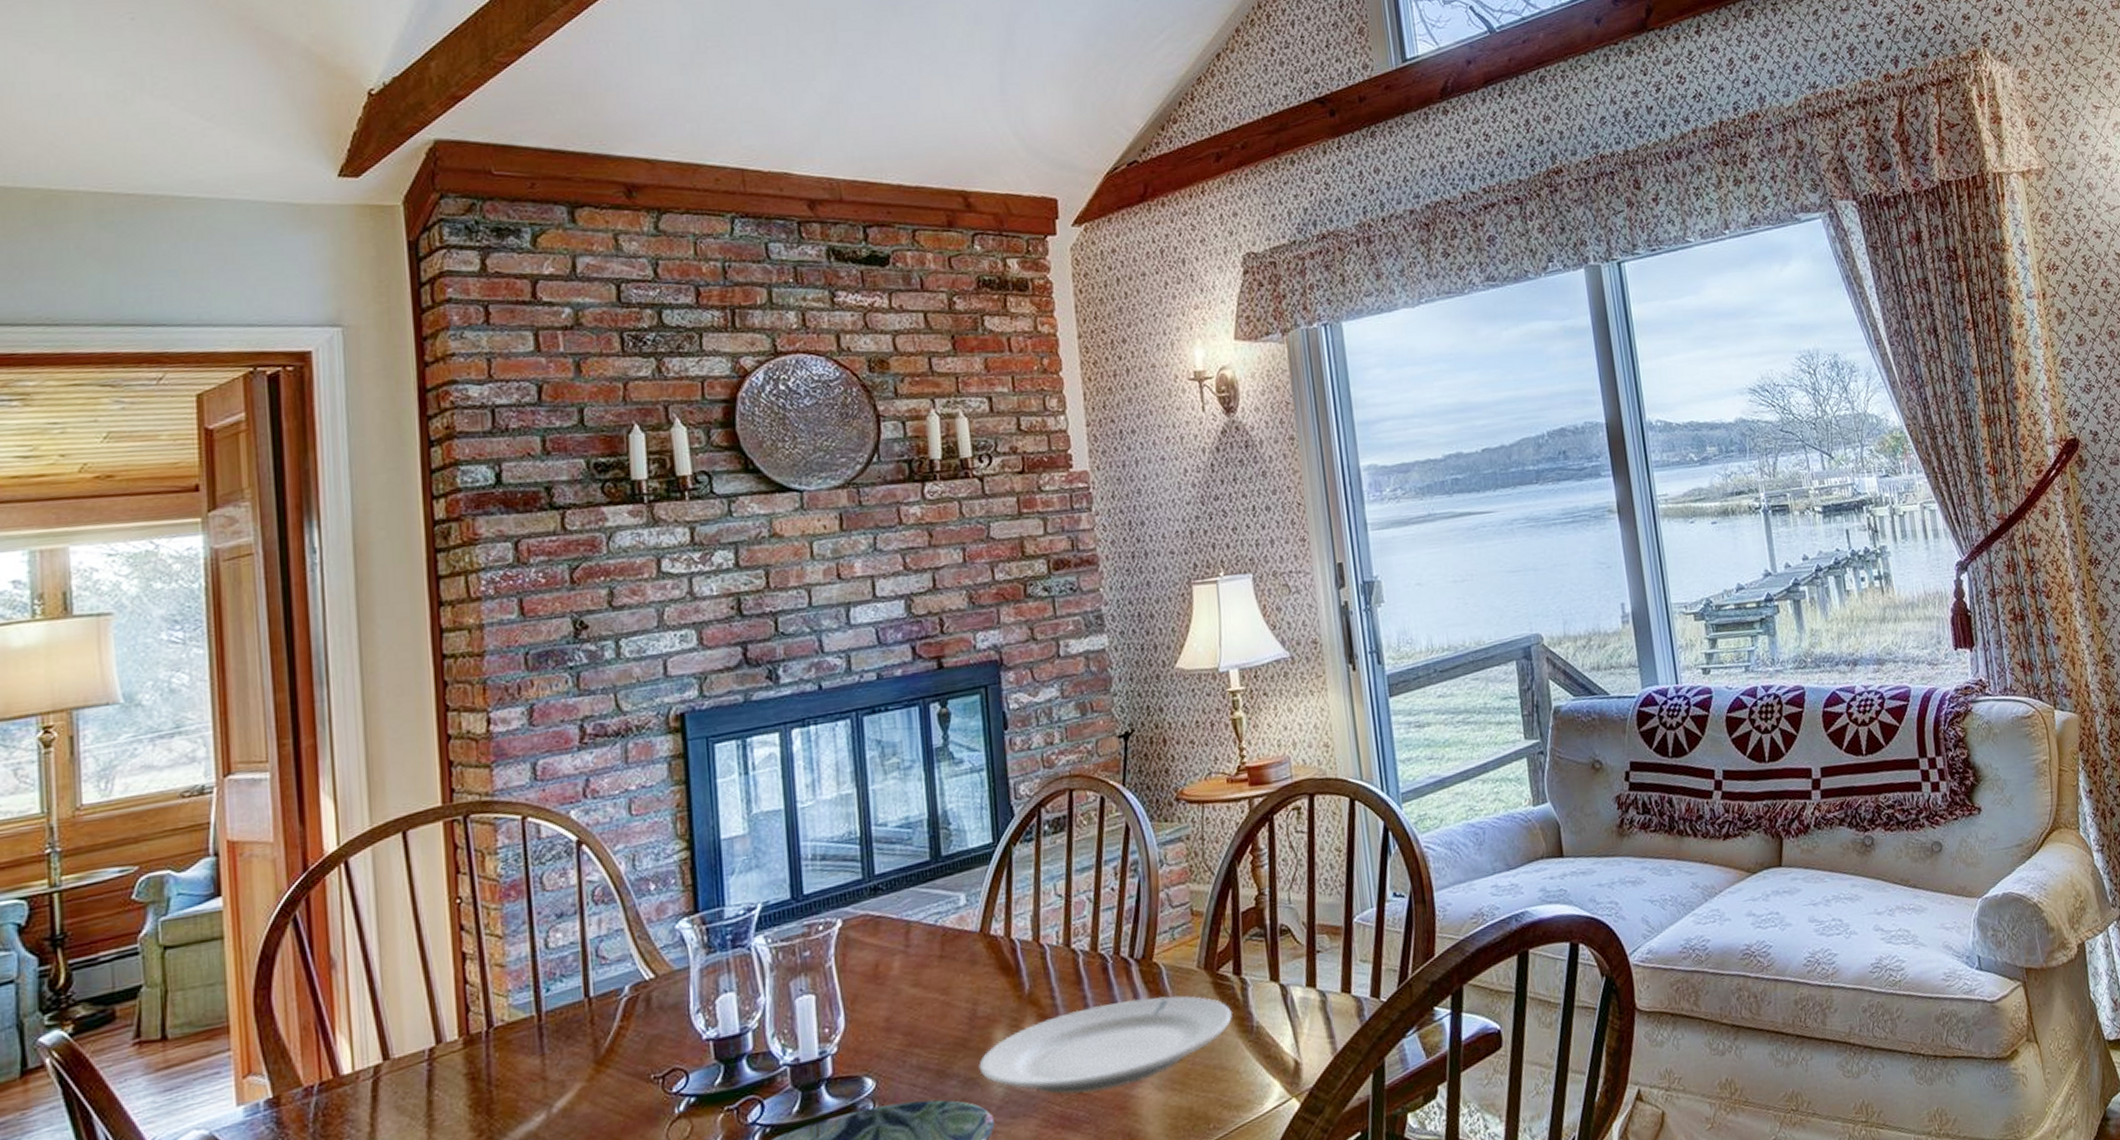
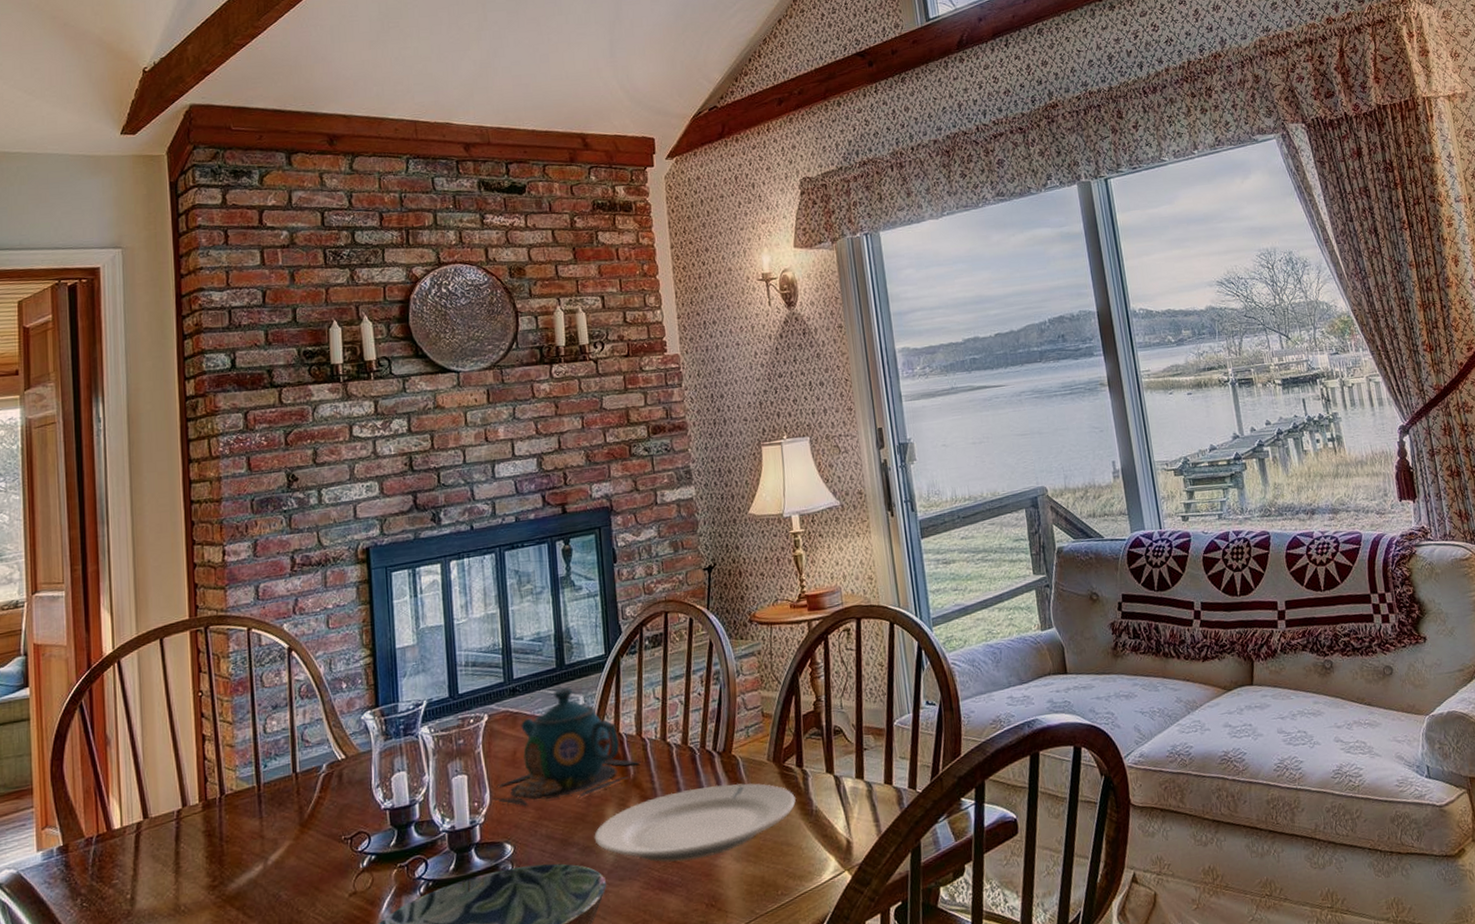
teapot: none [848,884,1039,1031] -> present [492,688,641,806]

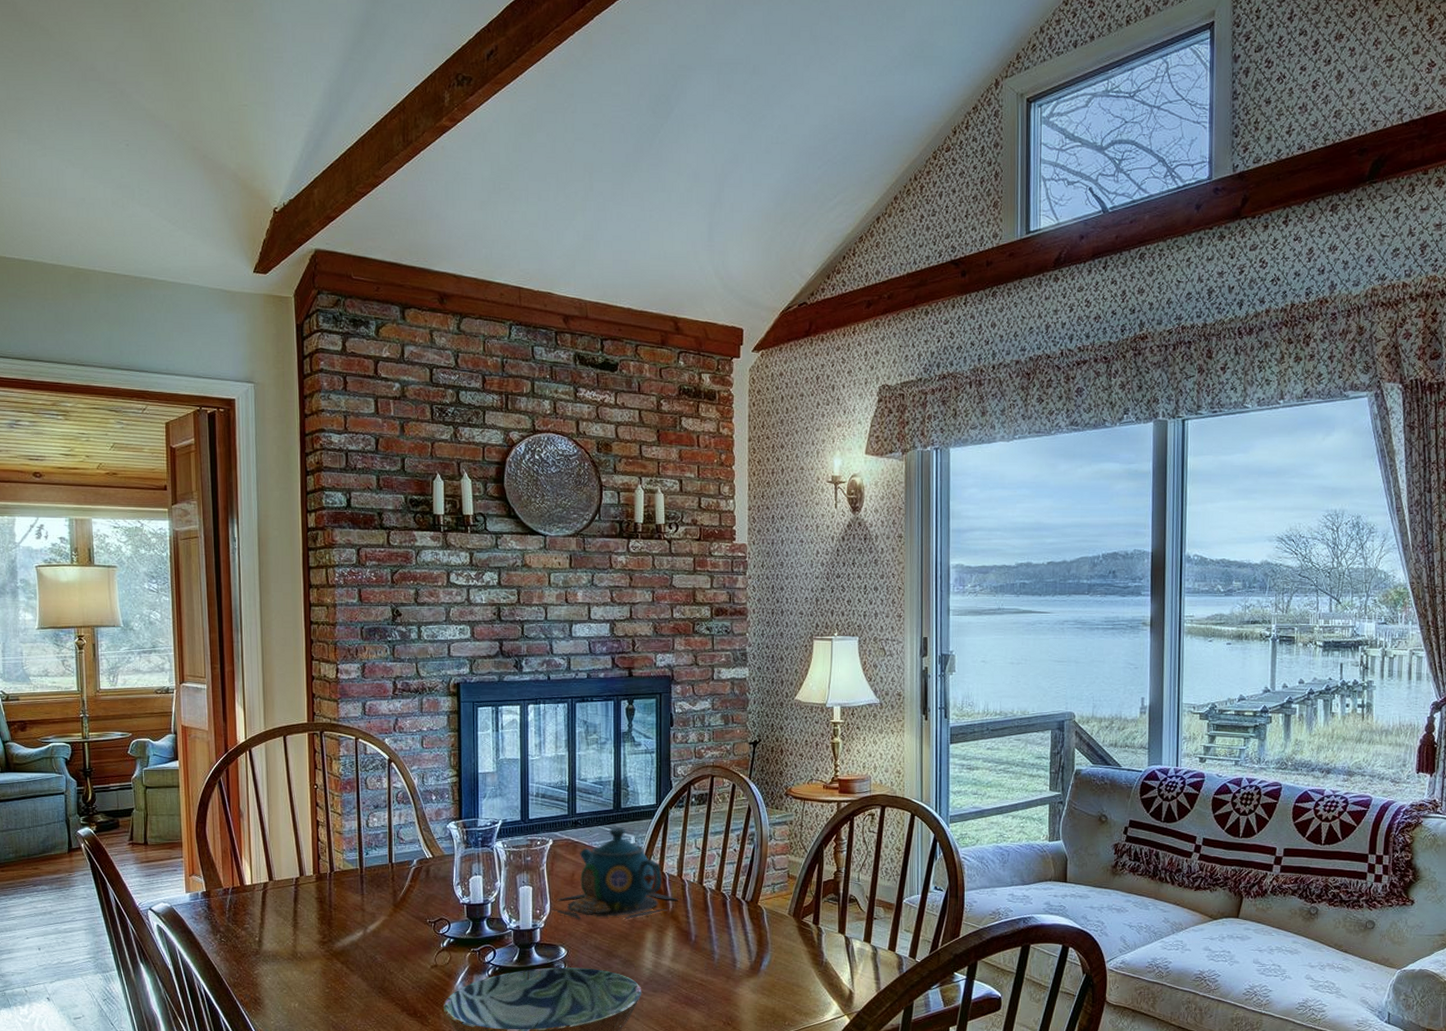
plate: present [594,783,796,862] -> none [634,927,809,985]

